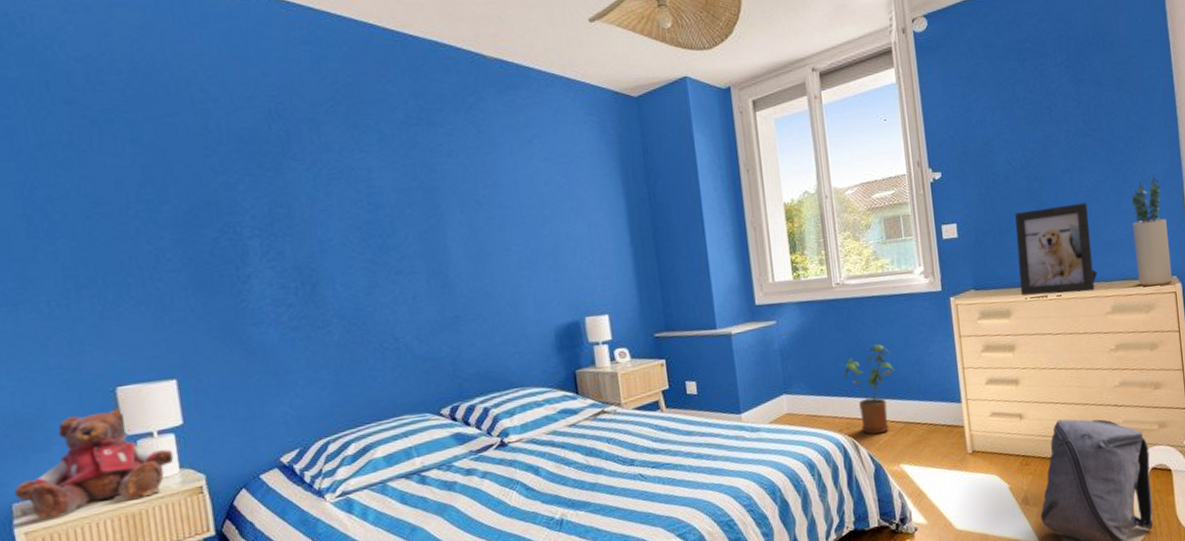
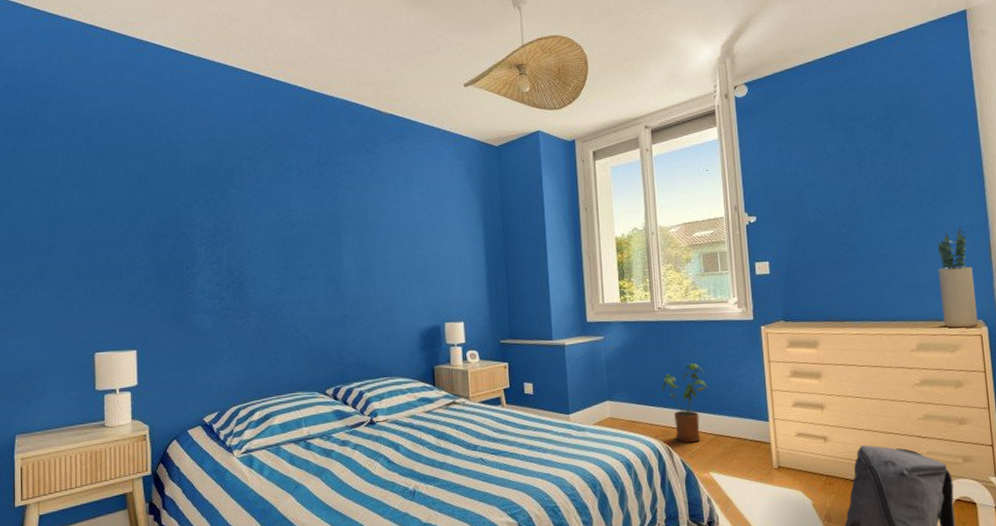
teddy bear: present [14,407,174,520] -> none [18,369,129,449]
picture frame: present [1015,202,1097,296] -> none [824,249,903,330]

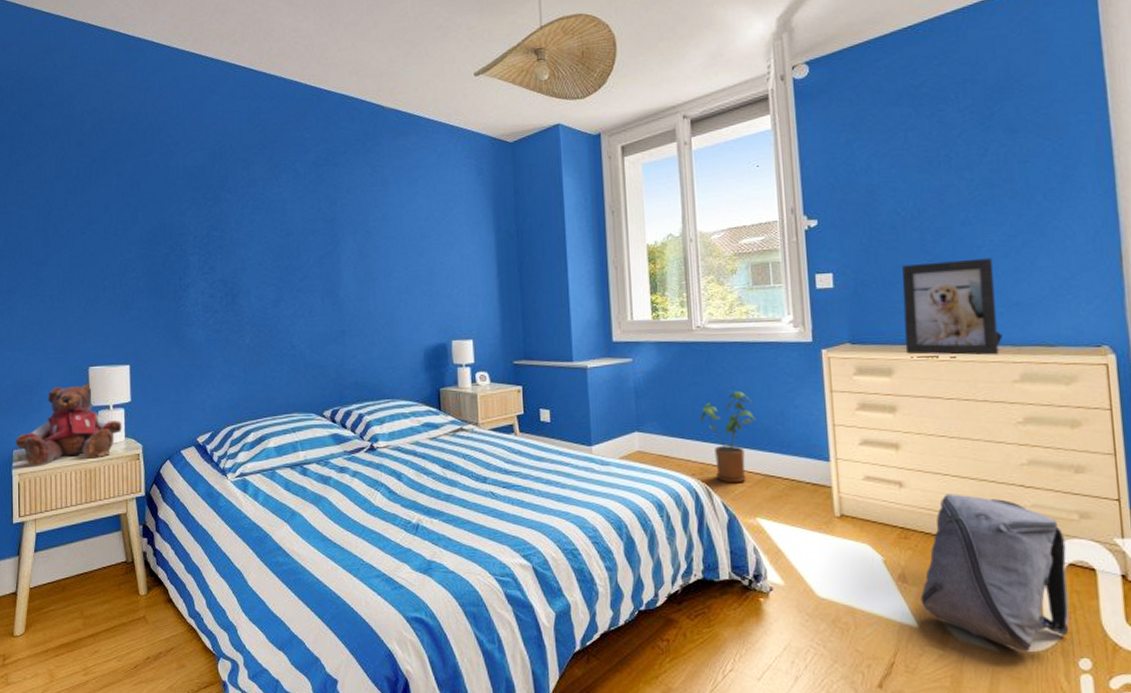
teddy bear: none [18,369,129,449] -> present [15,383,122,465]
picture frame: none [824,249,903,330] -> present [902,258,1003,356]
vase: present [938,225,979,328] -> none [1050,229,1104,355]

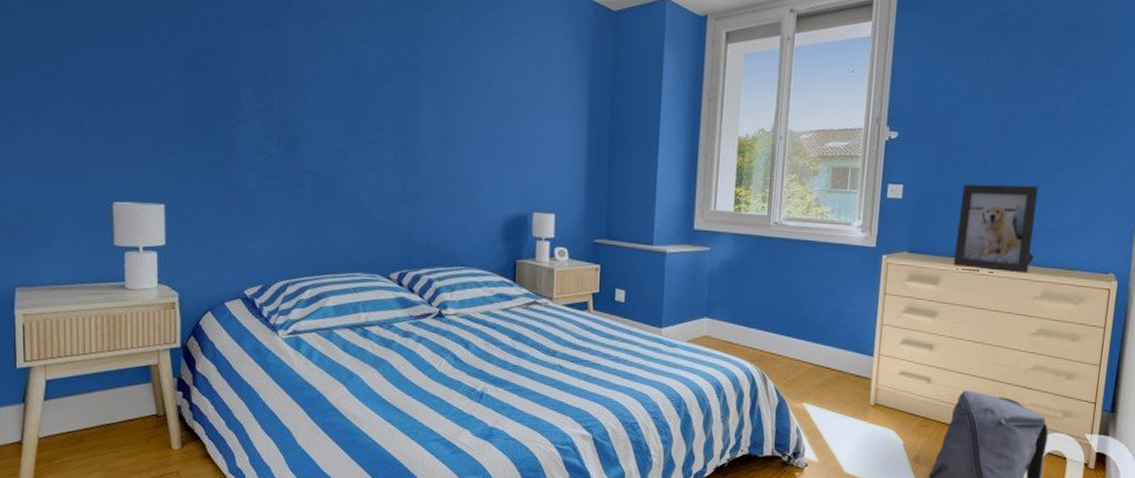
teddy bear: present [15,383,122,465] -> none [18,220,154,306]
house plant: present [700,391,756,483] -> none [765,287,815,371]

